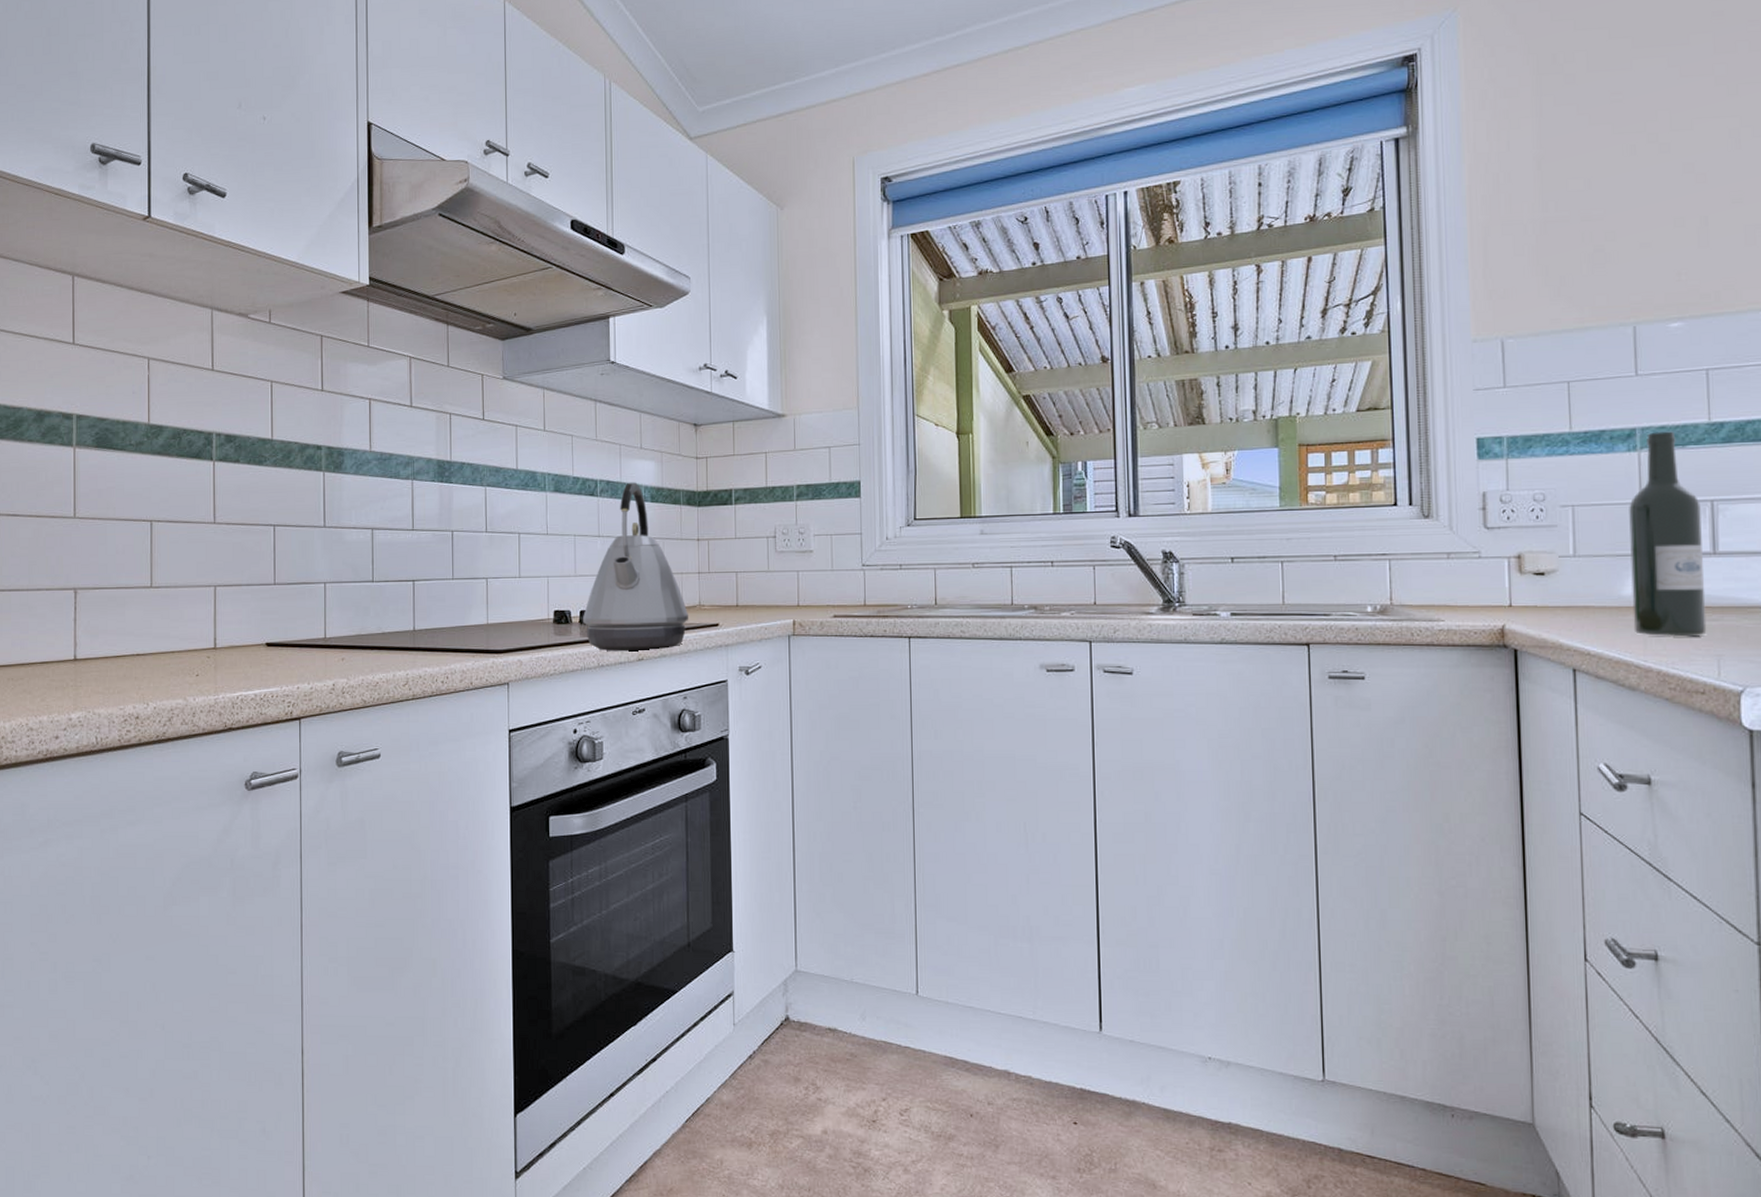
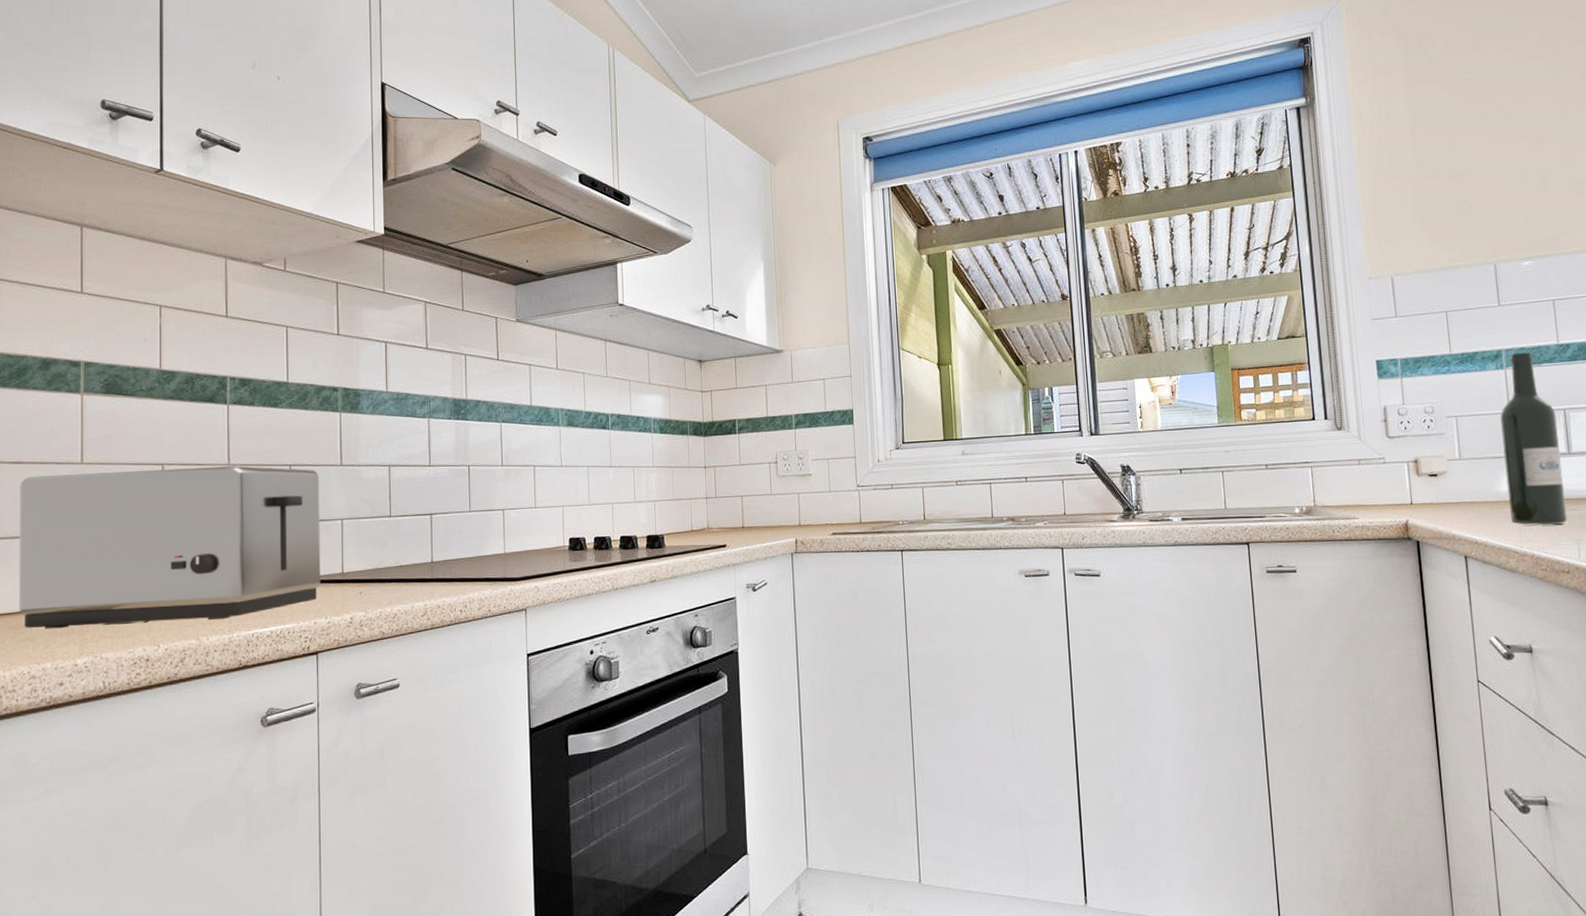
toaster: none [16,524,304,683] -> present [19,466,321,629]
kettle: present [582,482,689,652] -> none [596,415,699,574]

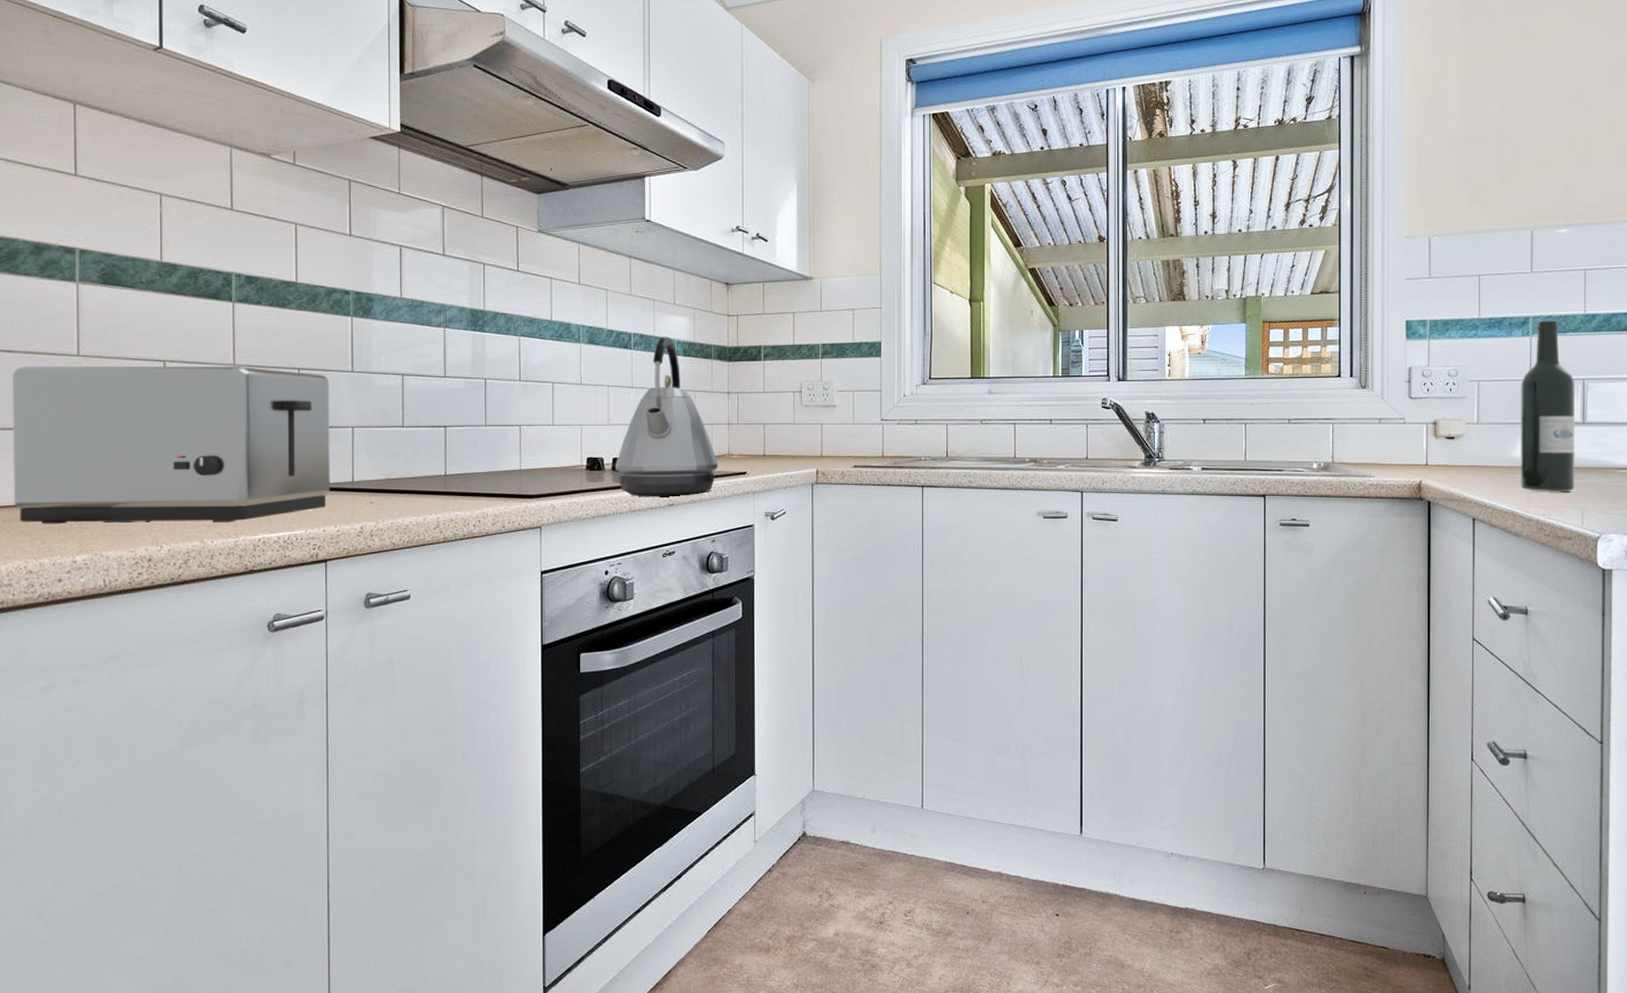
kettle: none [596,415,699,574] -> present [614,336,719,497]

